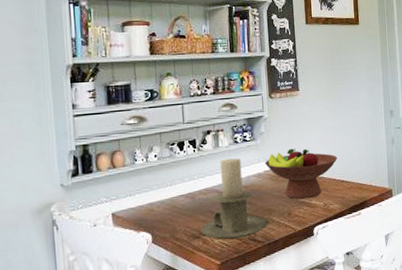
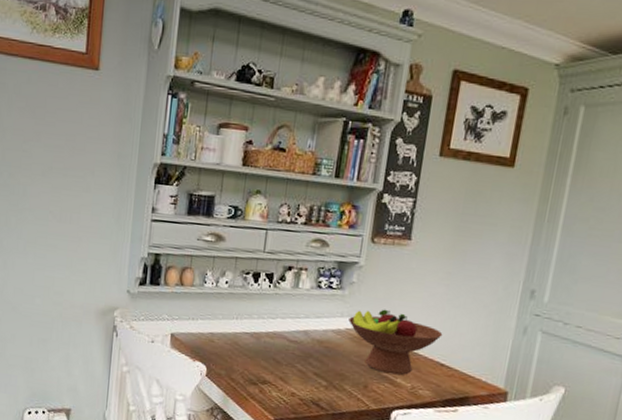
candle holder: present [200,158,269,240] -> none [259,303,339,399]

